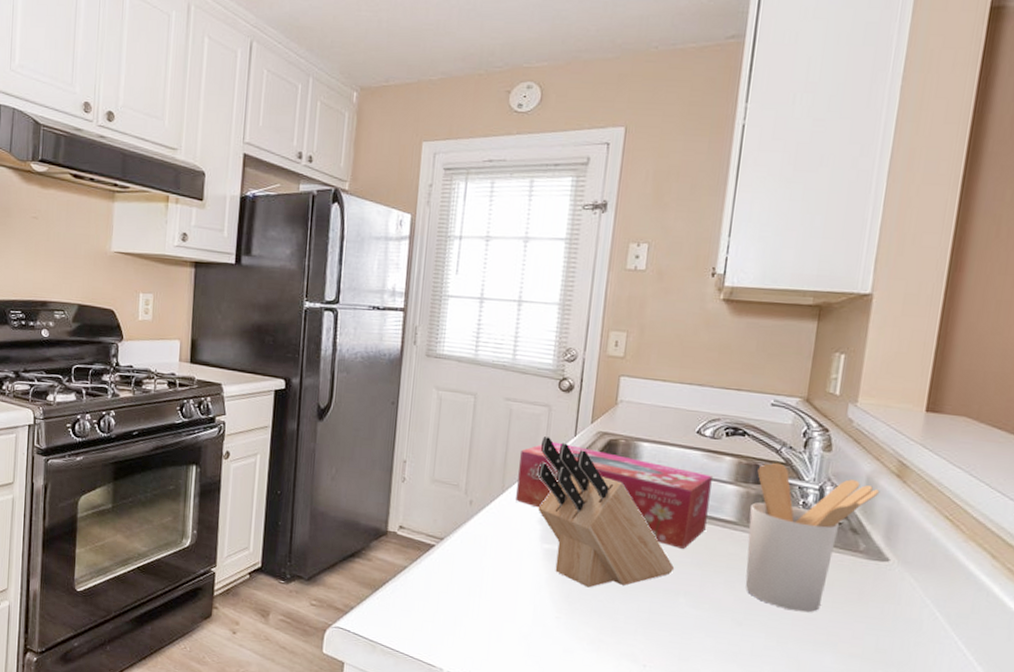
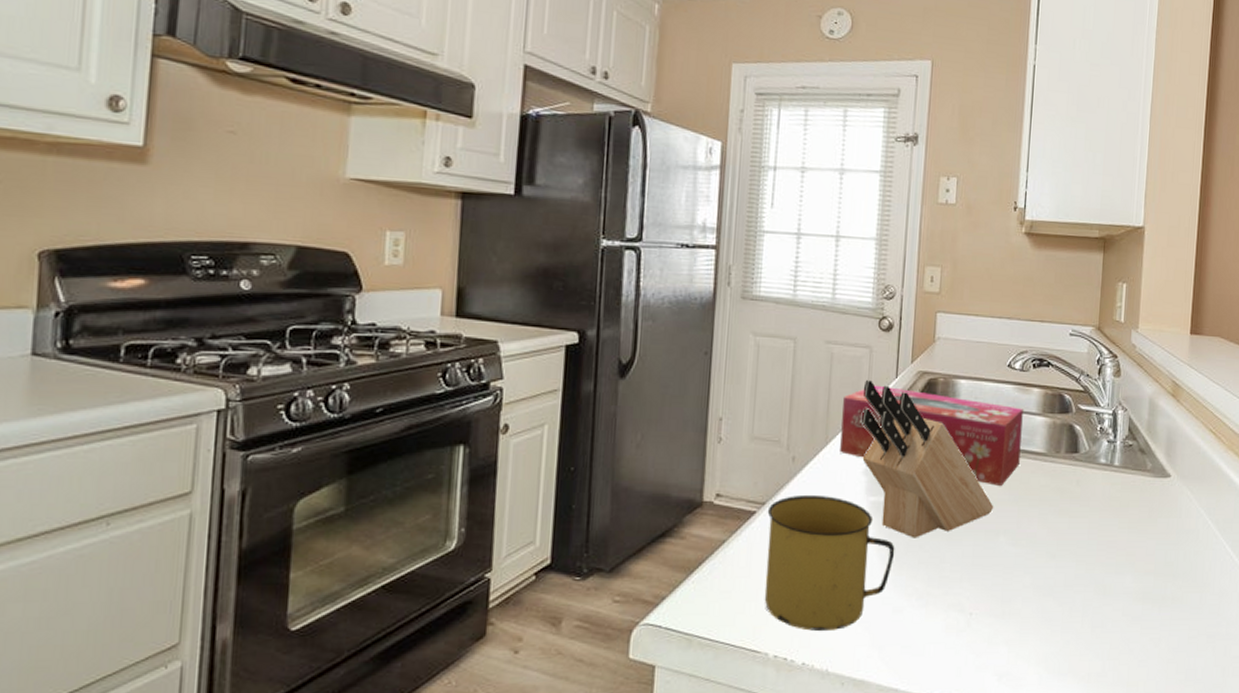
mug: none [440,535,568,659] -> present [764,494,895,631]
utensil holder: present [745,462,880,613] -> none [1056,391,1160,536]

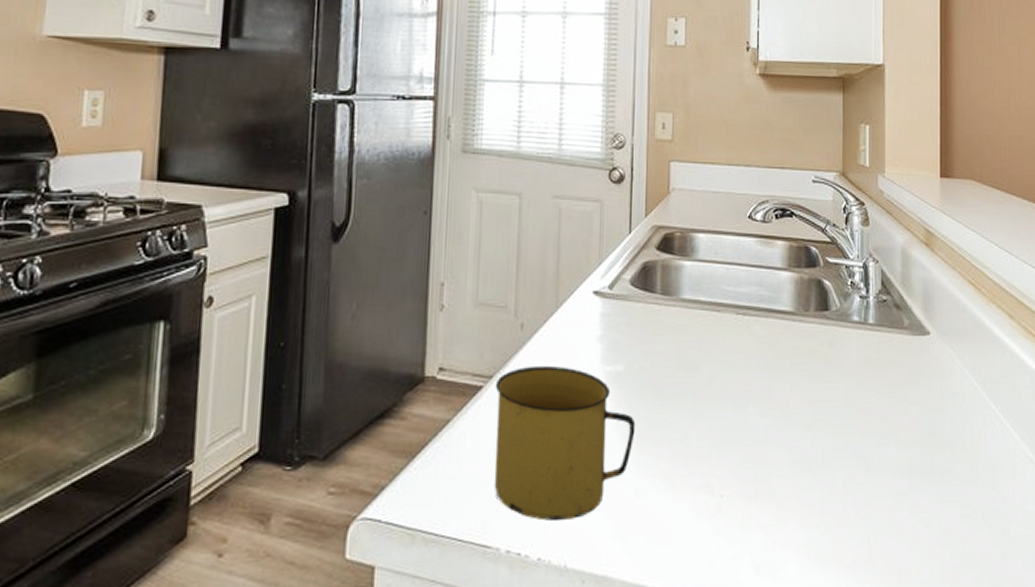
tissue box: present [840,385,1023,486] -> none [572,242,767,350]
knife block: present [862,379,994,538] -> none [594,236,741,411]

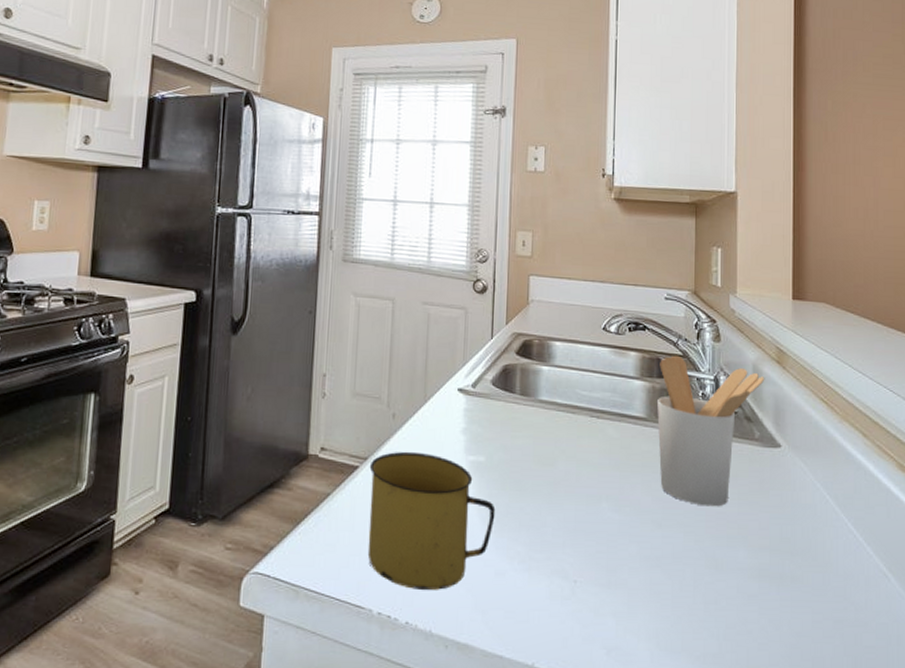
utensil holder: none [805,242,914,403] -> present [657,355,765,507]

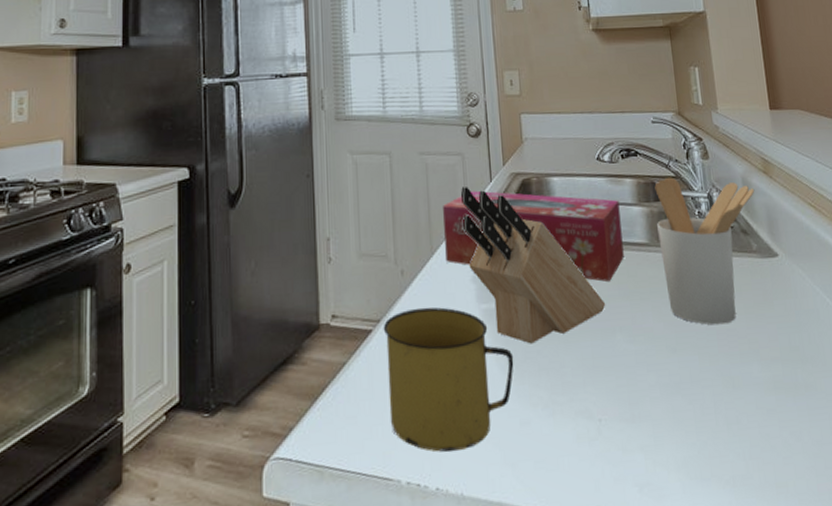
tissue box: none [438,345,621,450] -> present [443,190,624,282]
knife block: none [459,339,595,500] -> present [460,185,606,344]

